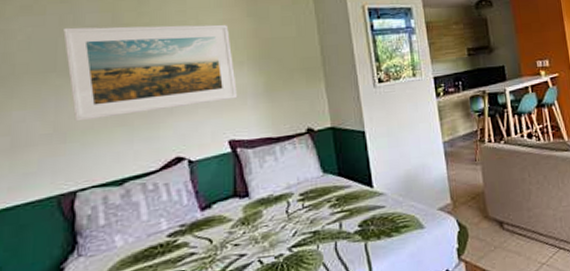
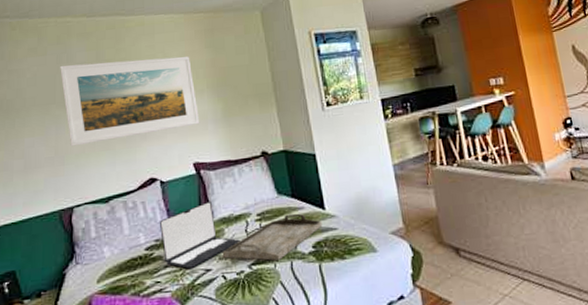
laptop: none [186,181,280,255] -> present [160,200,240,269]
serving tray: none [258,192,370,242] -> present [222,213,323,261]

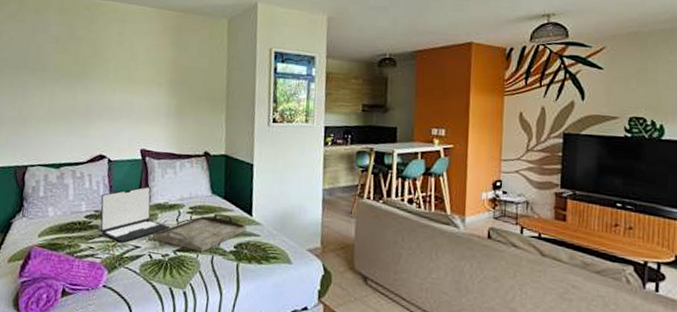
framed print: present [60,56,200,147] -> none [33,34,155,115]

